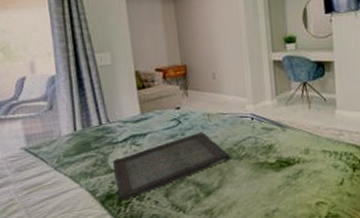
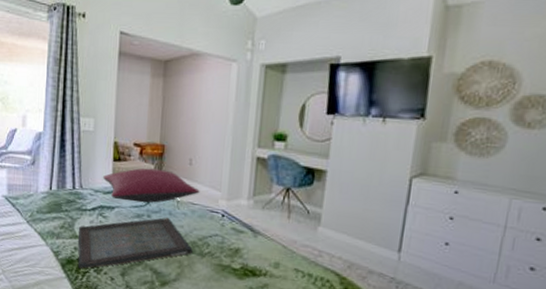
pillow: none [130,88,227,125] -> present [103,168,200,203]

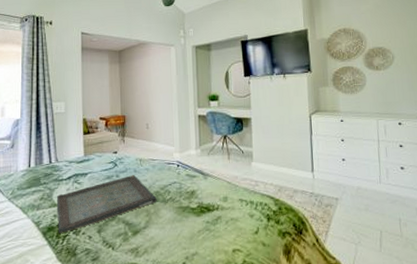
pillow: present [103,168,200,203] -> none [76,135,157,166]

